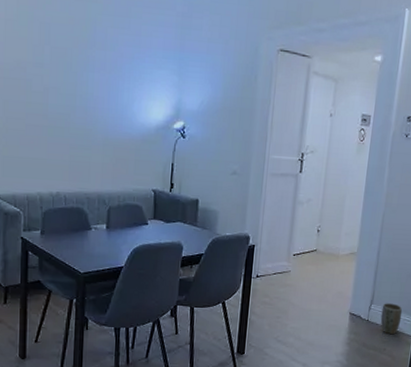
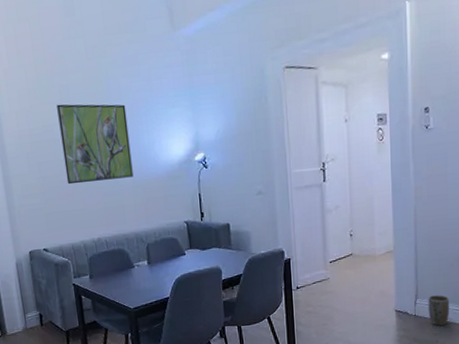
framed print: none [32,42,109,134] -> present [57,104,134,185]

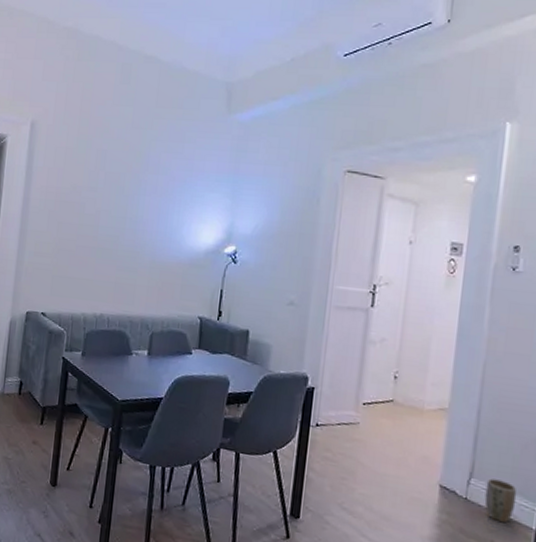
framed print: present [57,104,134,185] -> none [82,167,161,257]

